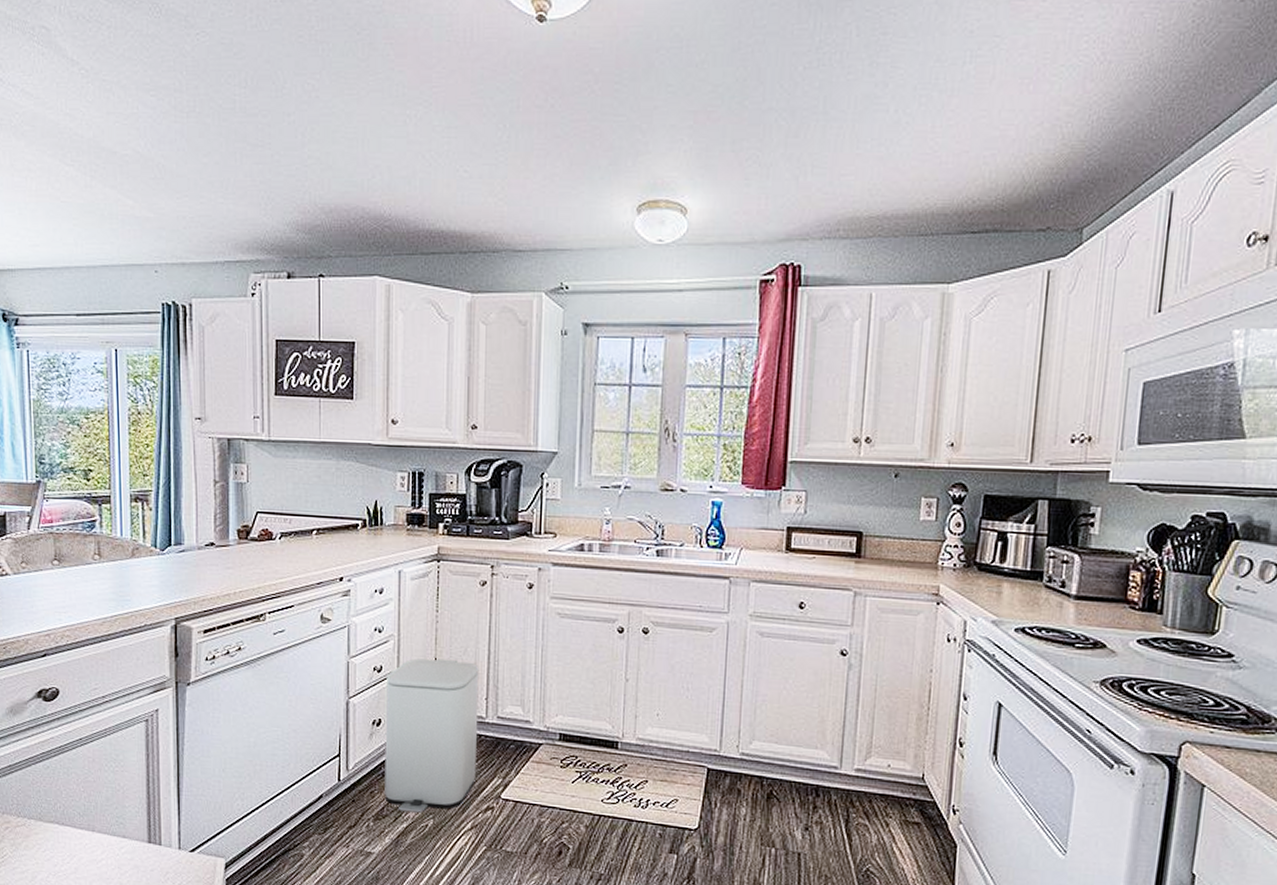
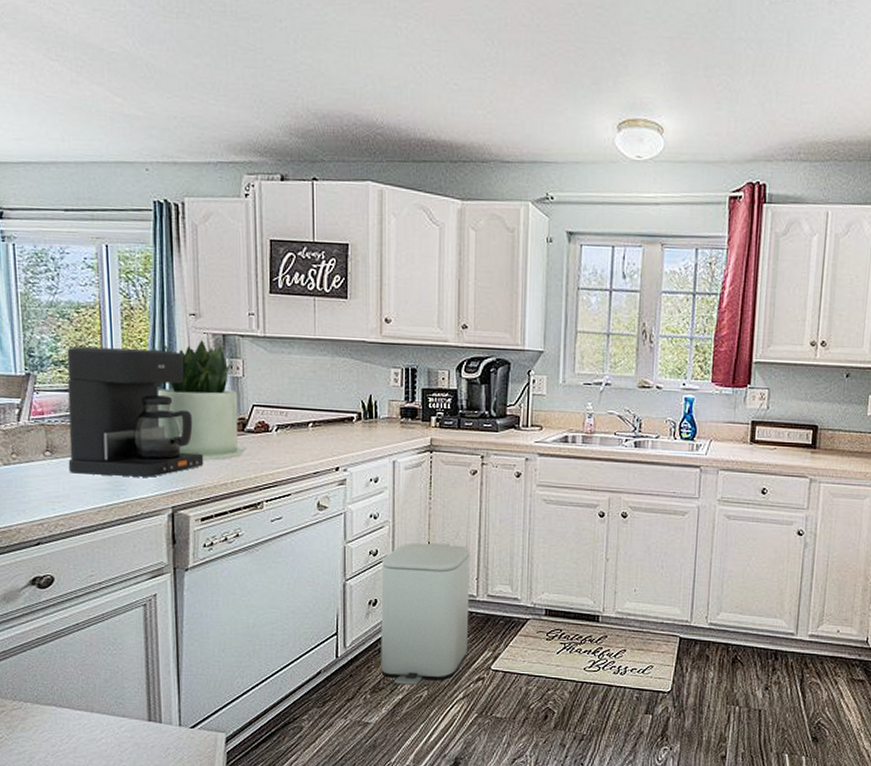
coffee maker: none [75,453,207,587] -> present [67,346,204,477]
planter: none [157,444,250,570] -> present [150,339,246,461]

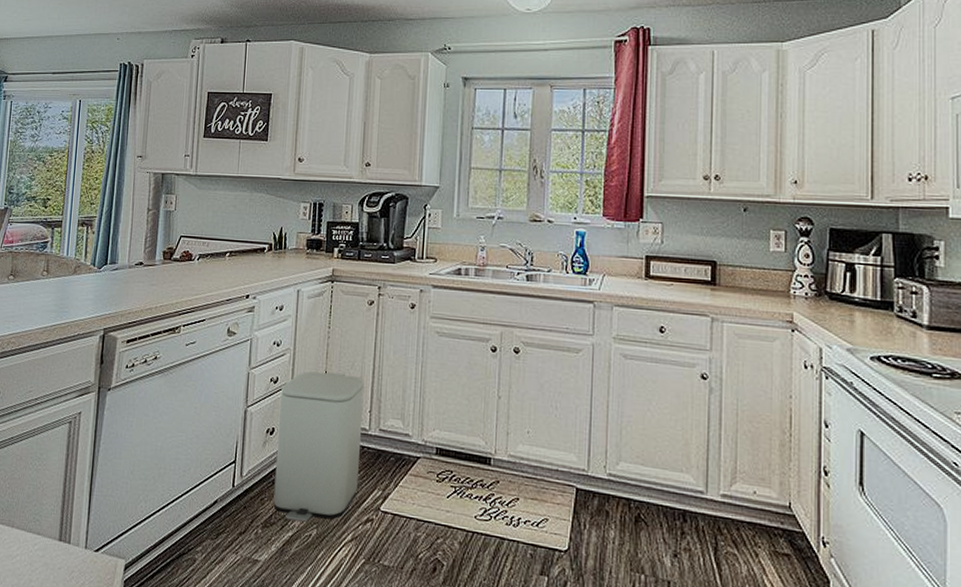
coffee maker: present [67,346,204,477] -> none [25,185,135,301]
planter: present [150,339,246,461] -> none [104,178,171,287]

